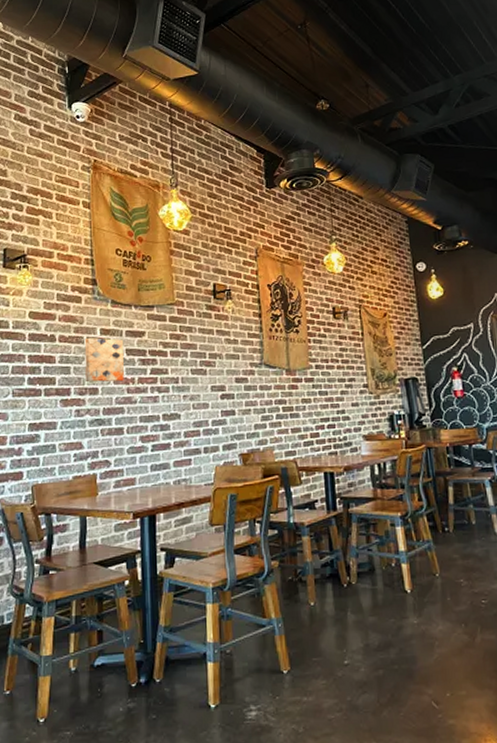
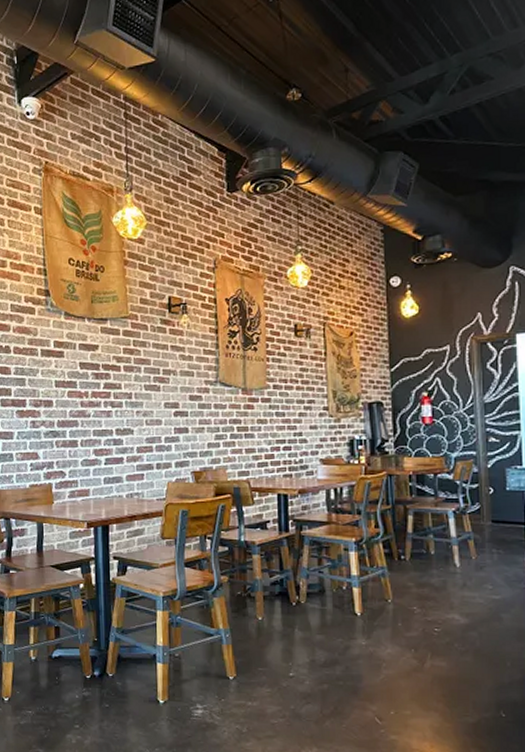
wall art: present [84,337,124,383] -> none [38,349,78,395]

